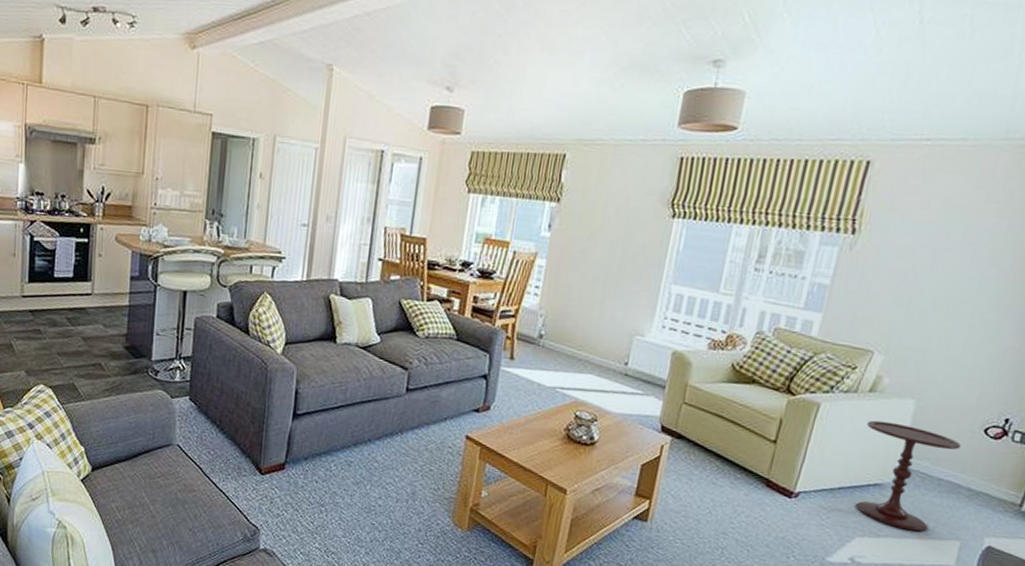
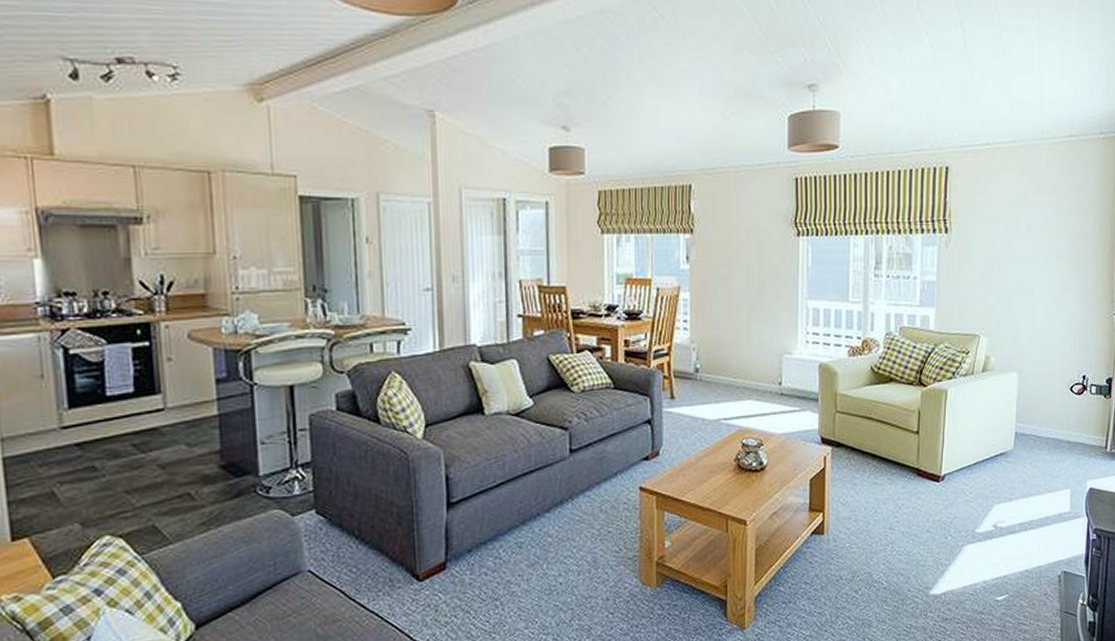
side table: present [855,420,961,532] -> none [986,395,1056,489]

